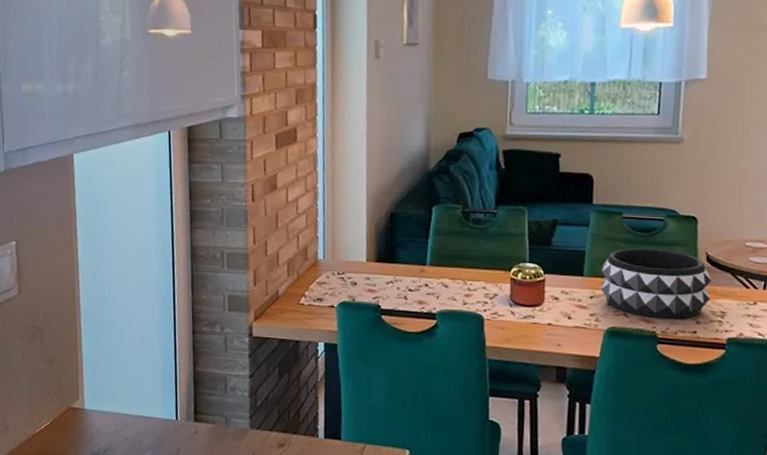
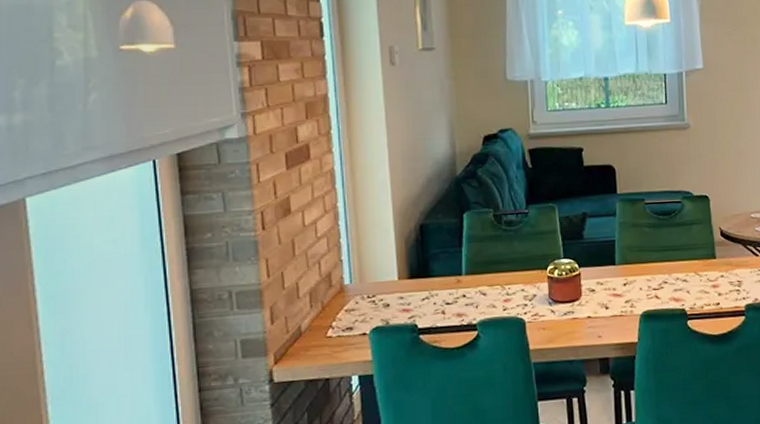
decorative bowl: present [600,248,712,320] -> none [631,229,728,297]

